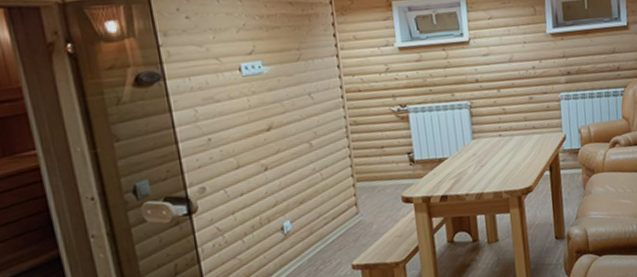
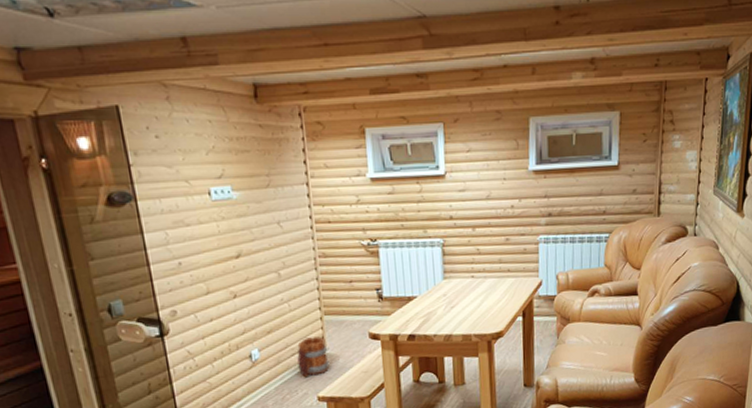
wooden mug: none [329,203,364,247] -> present [296,336,330,378]

